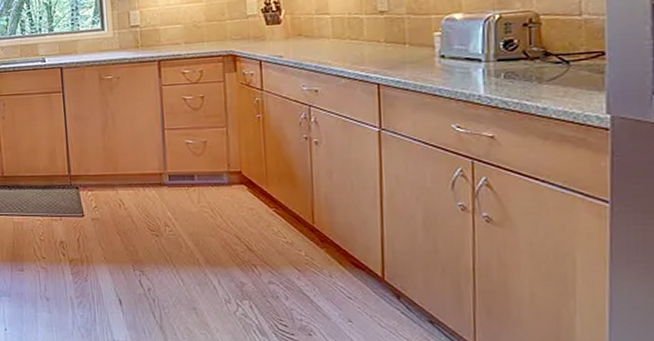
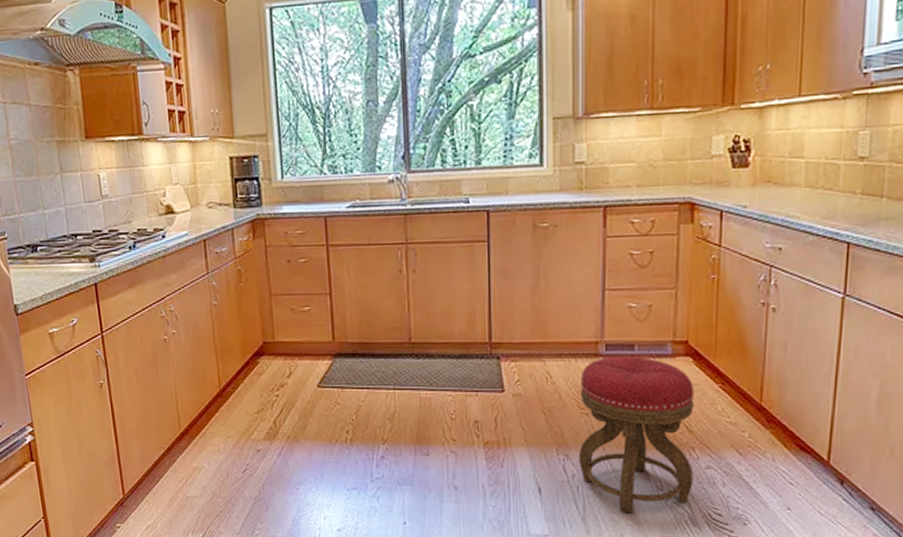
stool: none [149,185,258,324] -> present [578,356,694,514]

